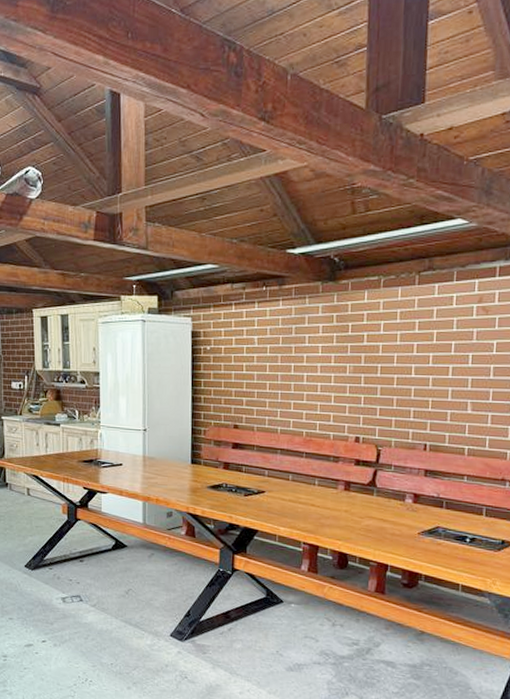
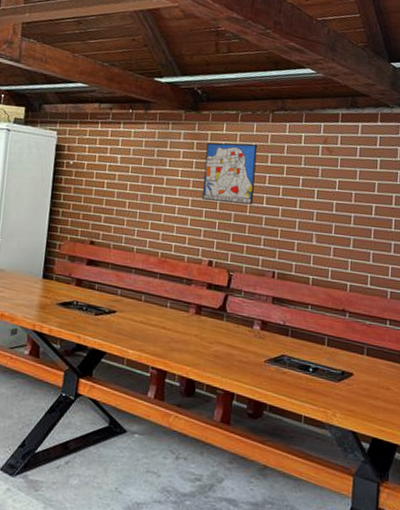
wall art: none [345,310,403,377] -> present [202,142,258,205]

